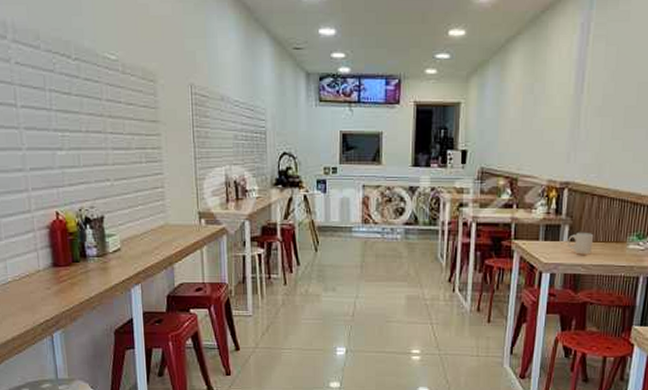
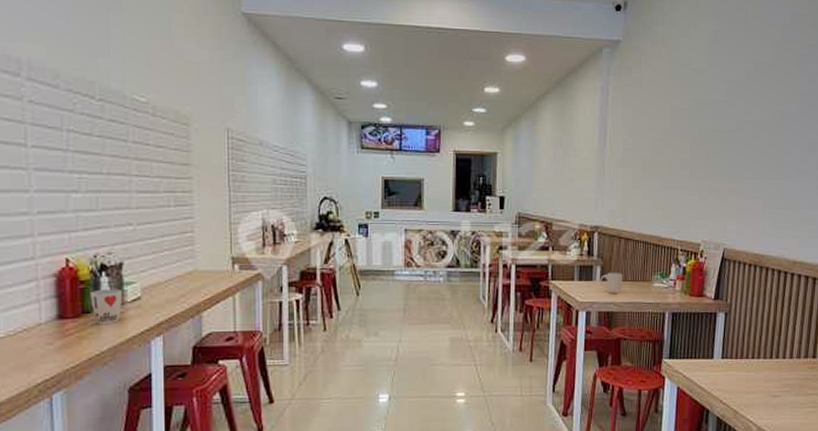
cup: none [78,240,105,273] -> present [90,288,122,325]

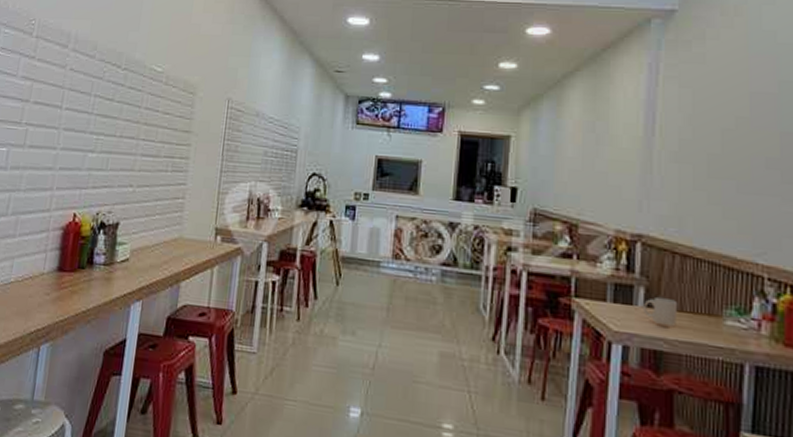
cup: present [90,288,122,325] -> none [86,246,114,283]

